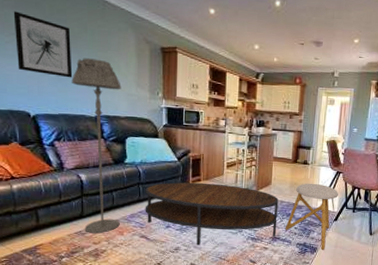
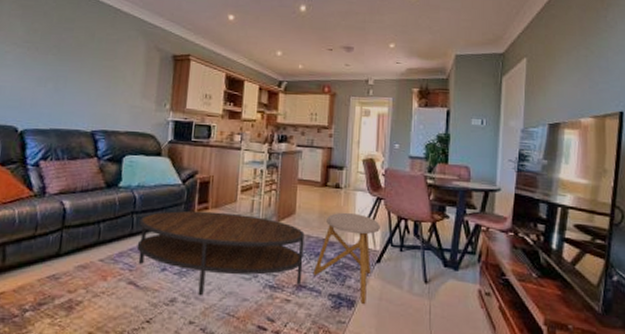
wall art: present [13,11,73,78] -> none [13,21,76,89]
floor lamp: present [71,58,122,234] -> none [59,67,125,279]

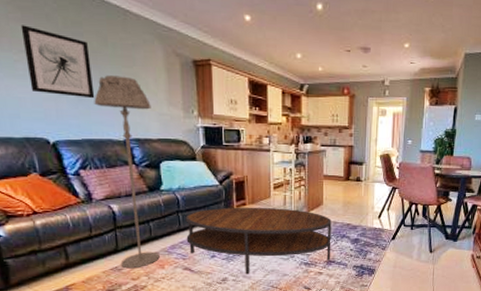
wall art: none [13,21,76,89] -> present [20,25,95,99]
floor lamp: none [59,67,125,279] -> present [94,75,160,269]
stool: present [312,212,380,304] -> none [340,201,395,271]

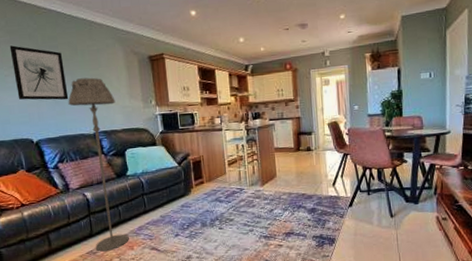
coffee table: present [185,207,332,275] -> none [149,183,289,251]

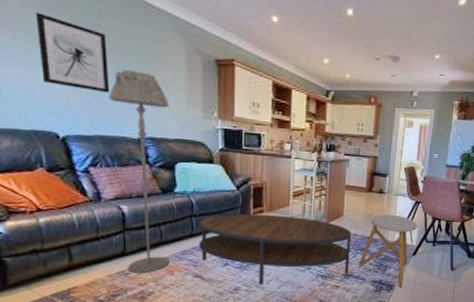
coffee table: none [149,183,289,251] -> present [199,213,352,285]
stool: none [297,169,349,240] -> present [358,214,417,287]

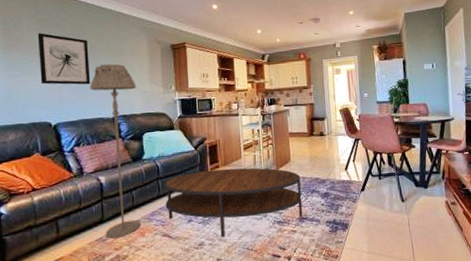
stool: present [358,214,417,287] -> none [311,154,361,225]

